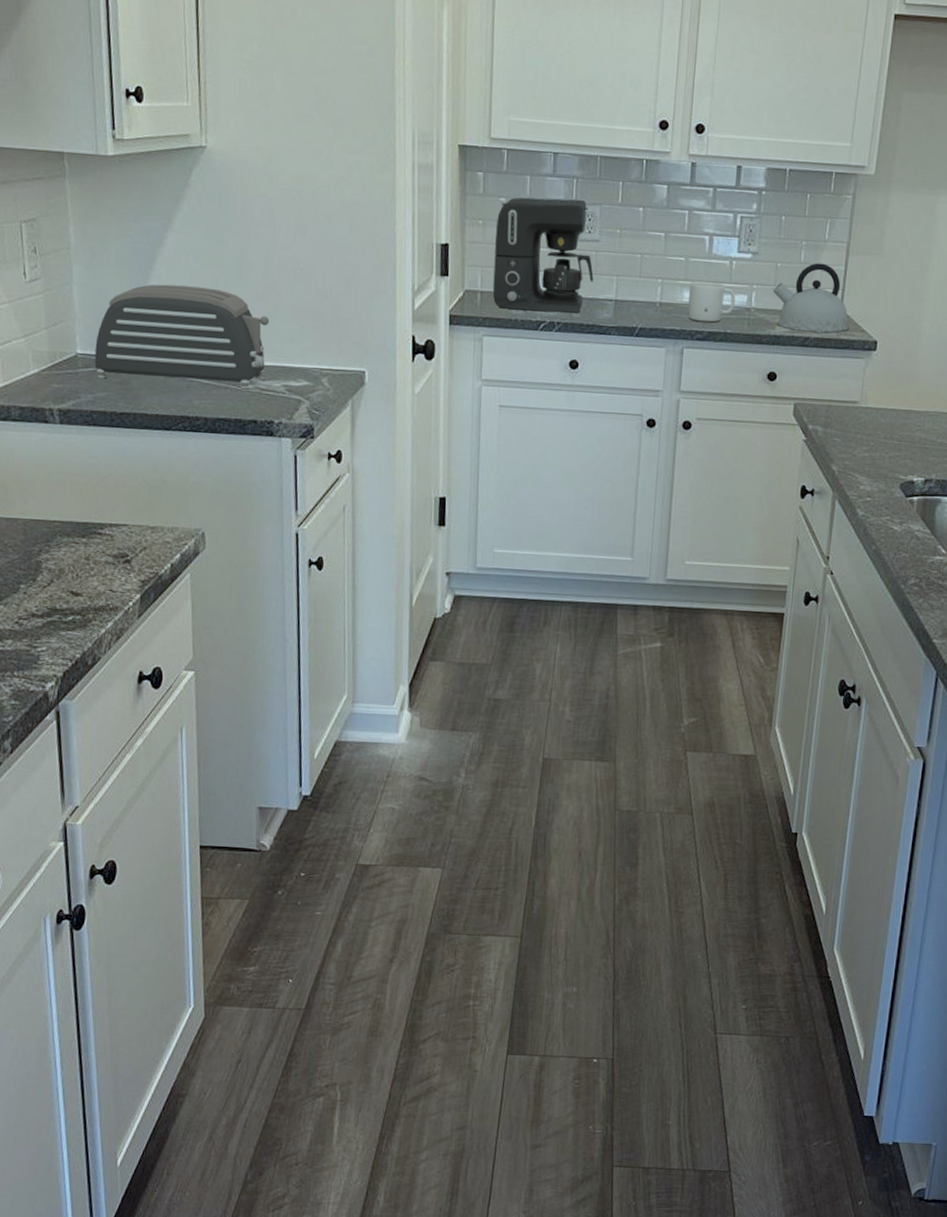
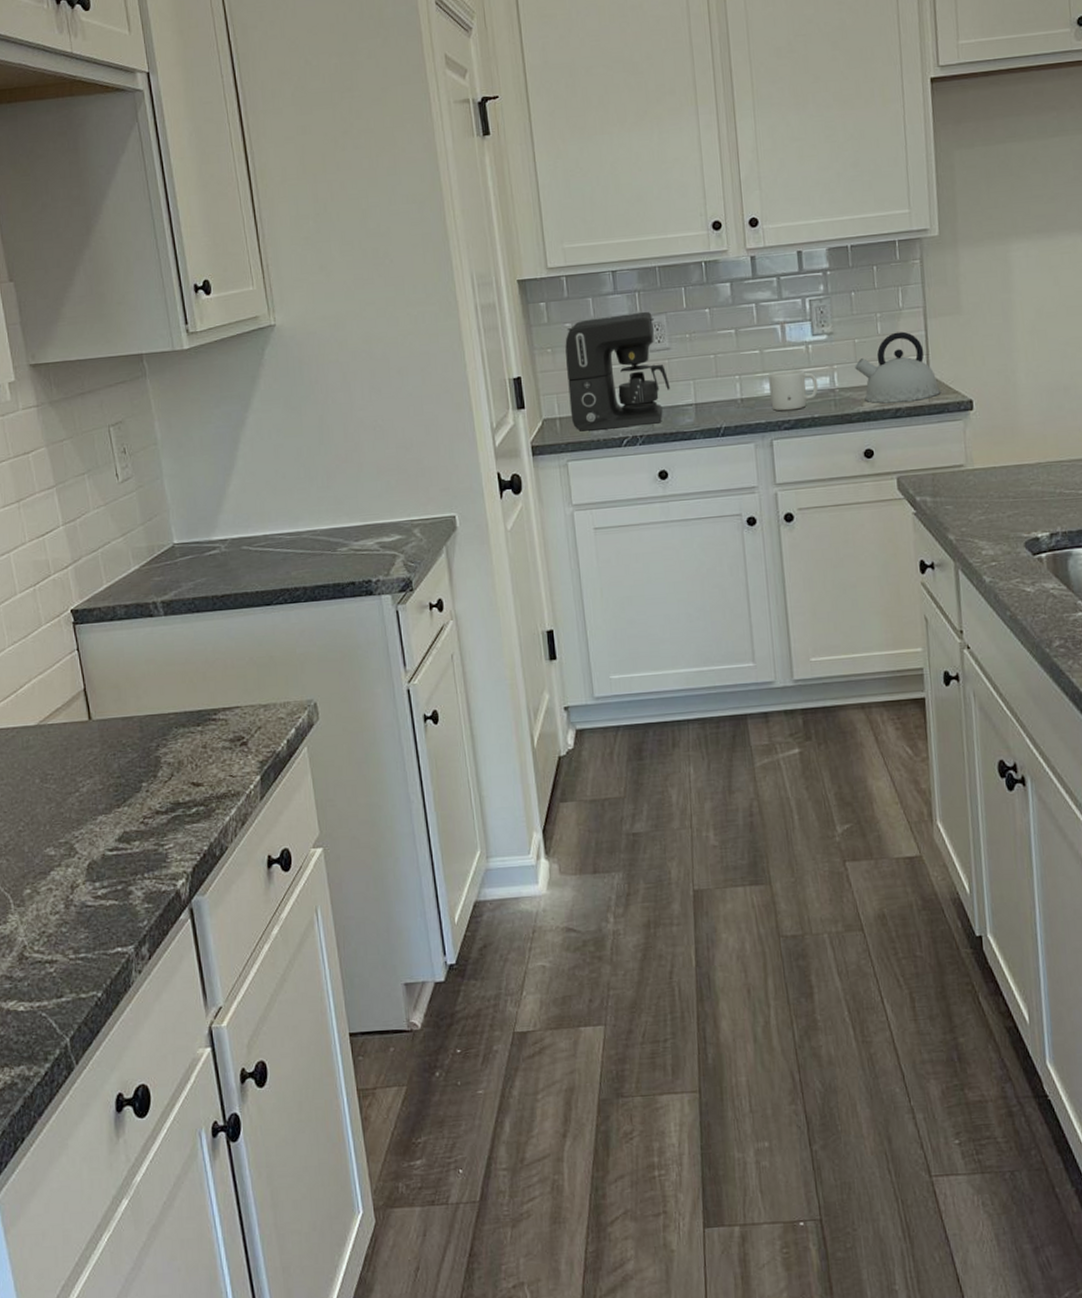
toaster: present [94,284,270,390] -> none [190,459,356,565]

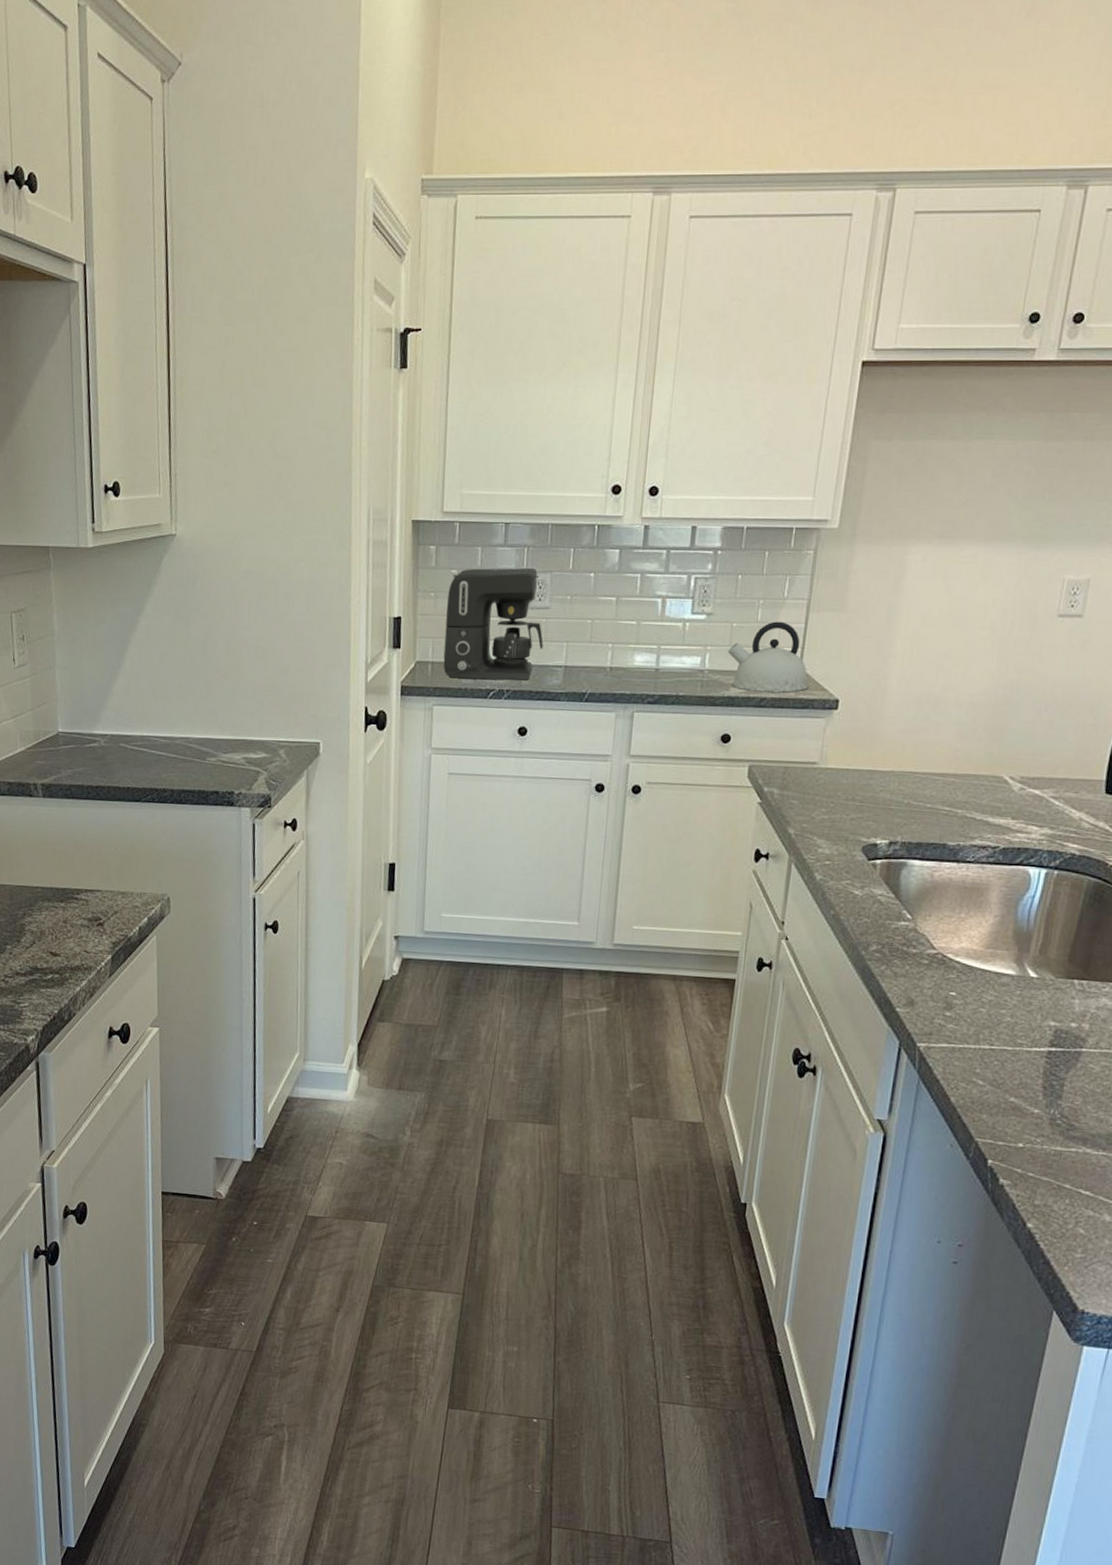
mug: present [767,369,819,412] -> none [638,645,689,686]

